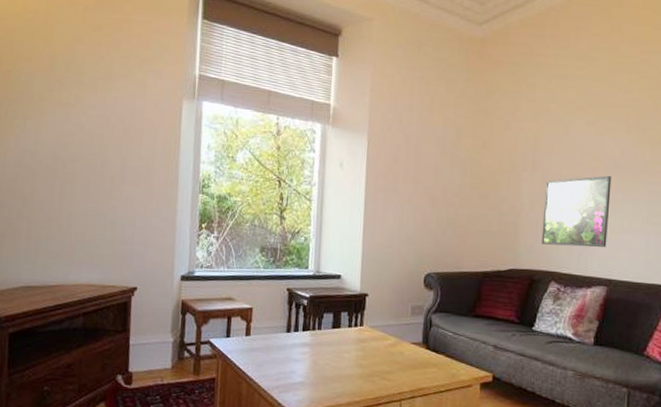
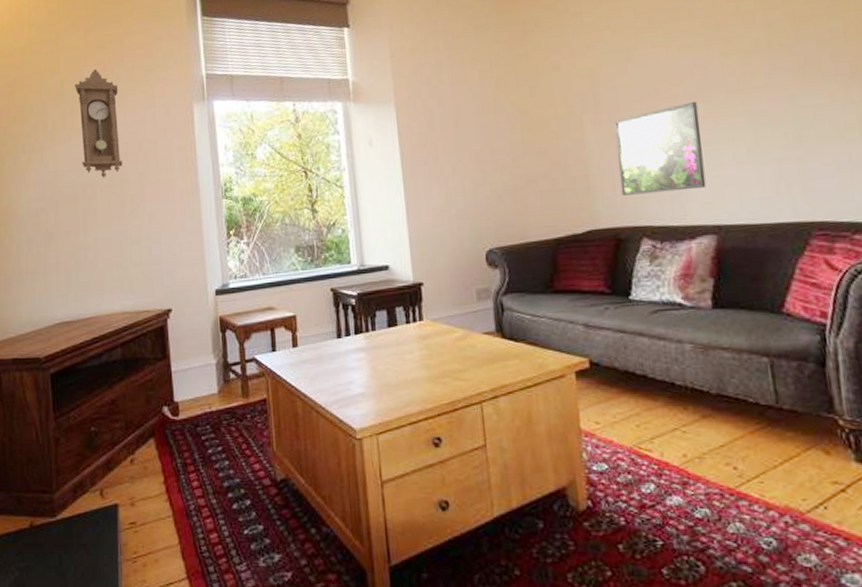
pendulum clock: none [65,49,110,156] -> present [75,69,123,178]

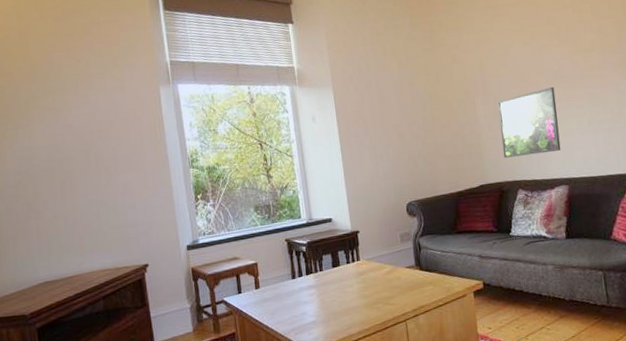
pendulum clock: present [75,69,123,178] -> none [46,55,96,153]

